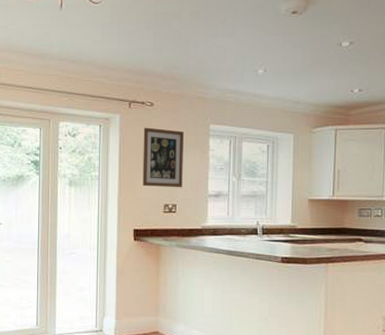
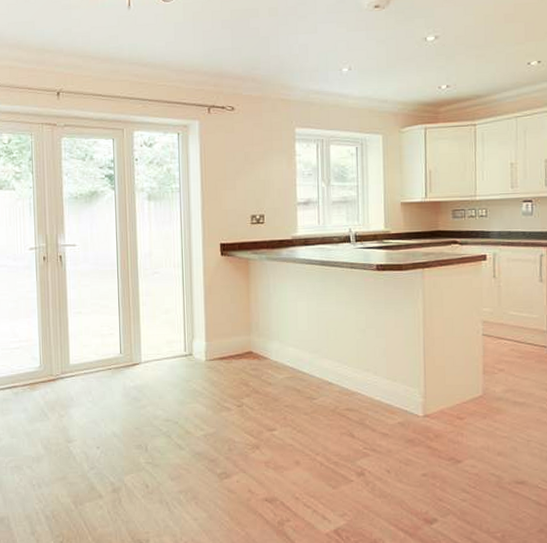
wall art: present [142,127,184,188] -> none [225,133,270,197]

